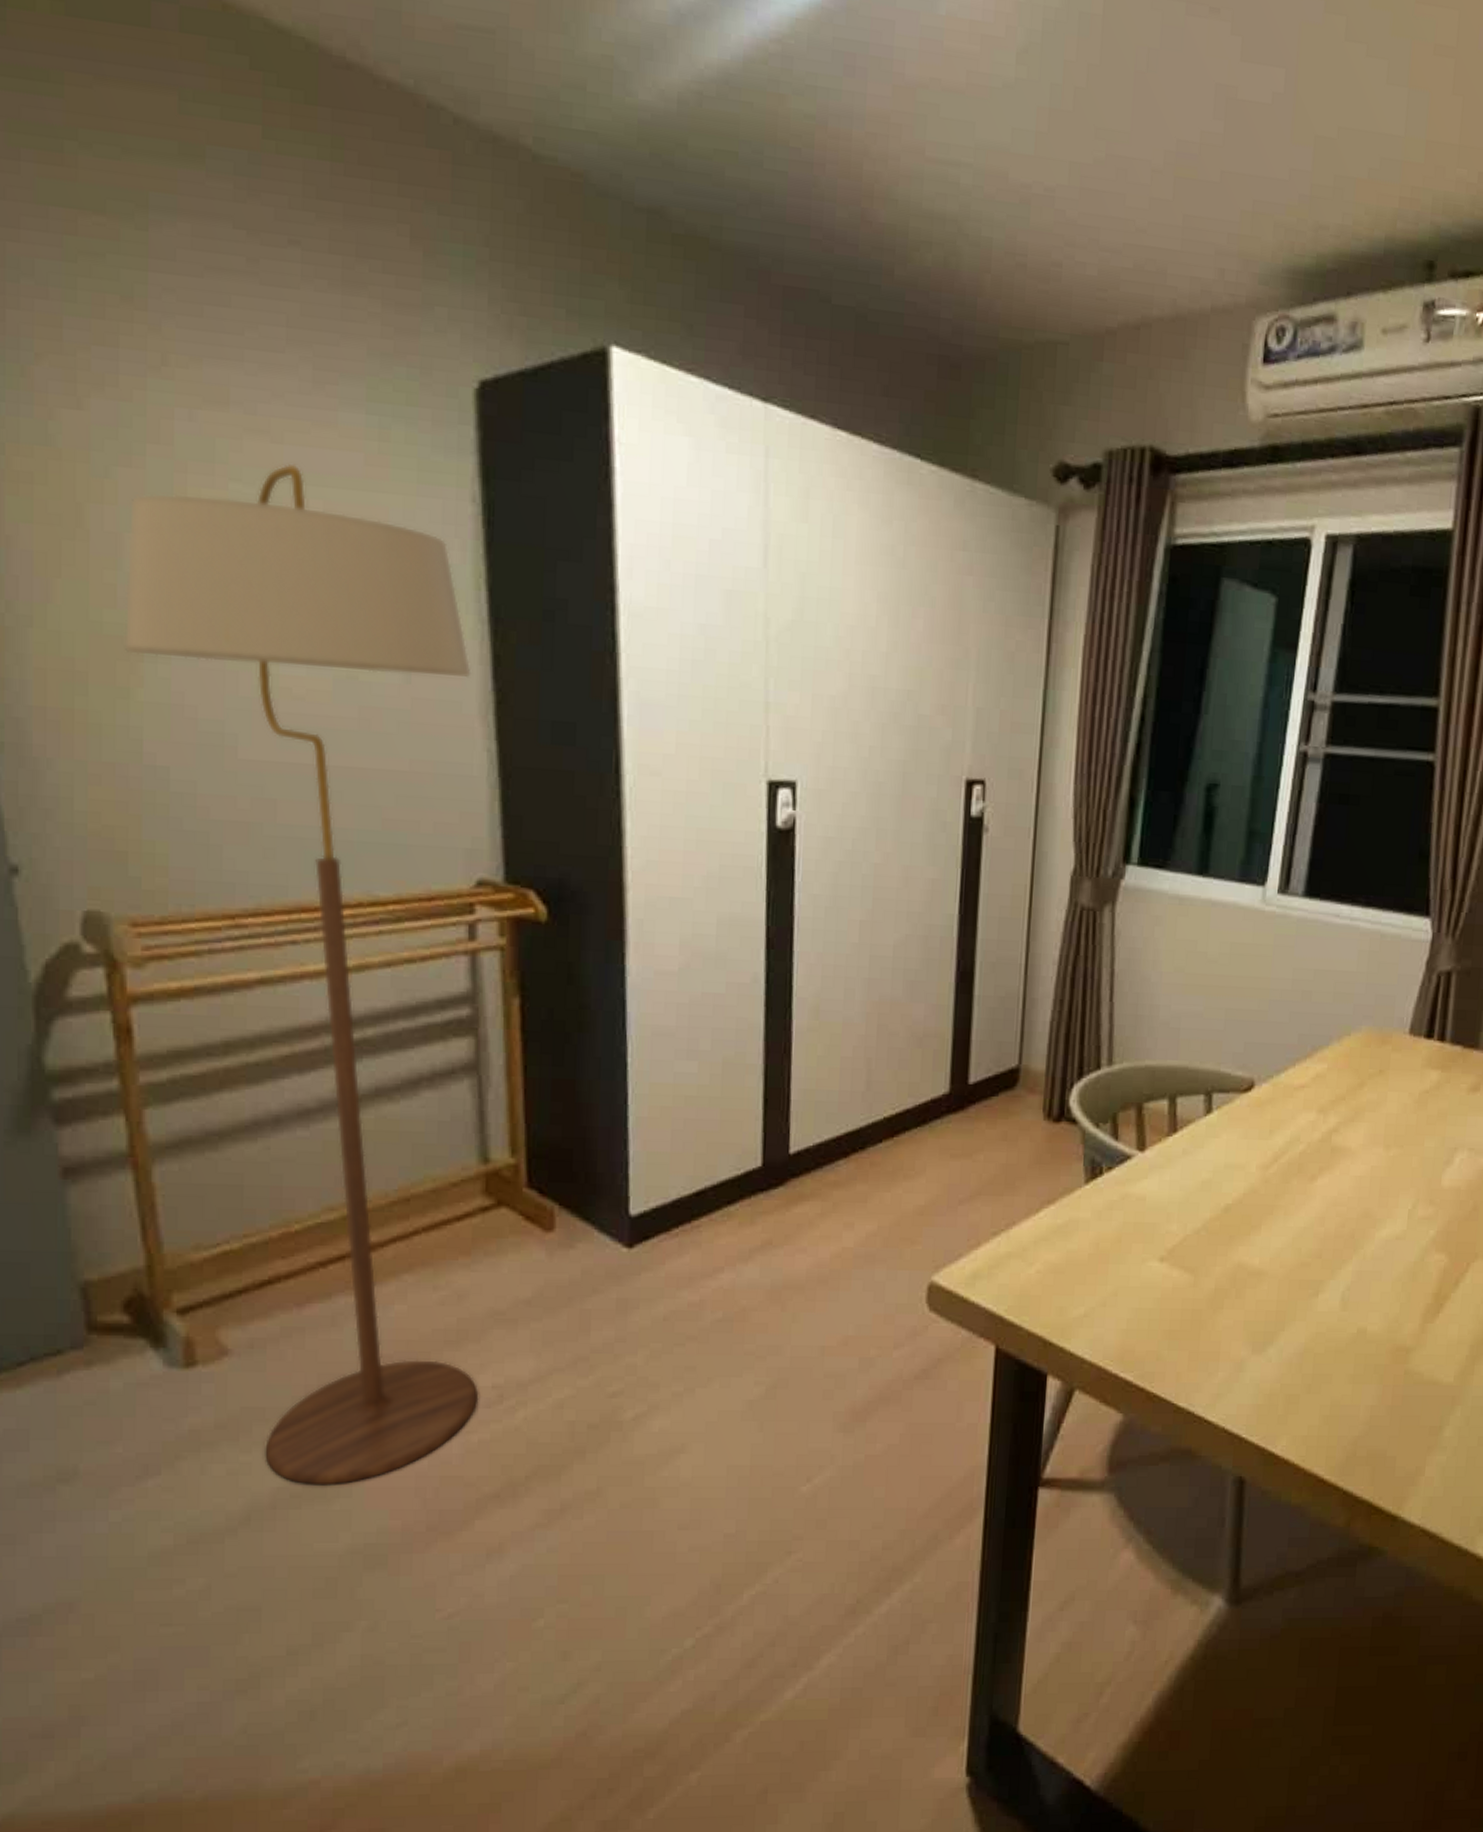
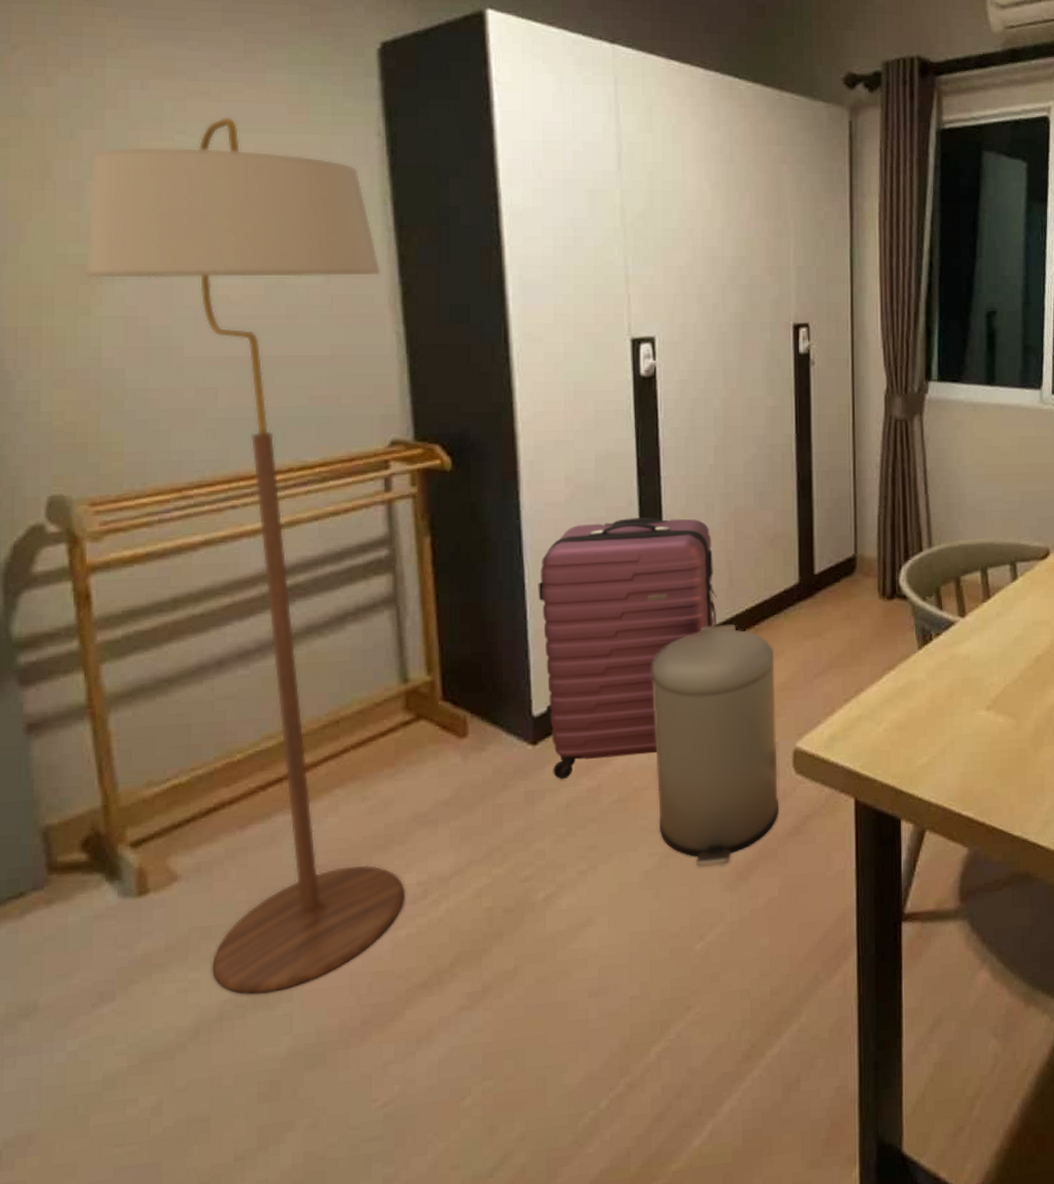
suitcase: none [642,997,851,1289] -> present [538,517,717,779]
pedal bin: none [768,1132,914,1403] -> present [651,624,778,867]

